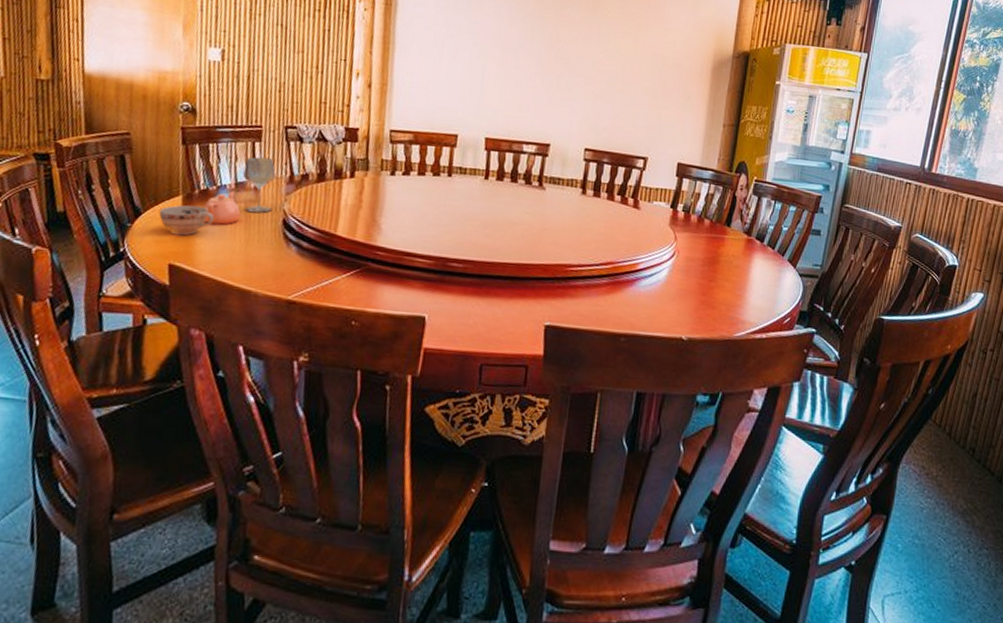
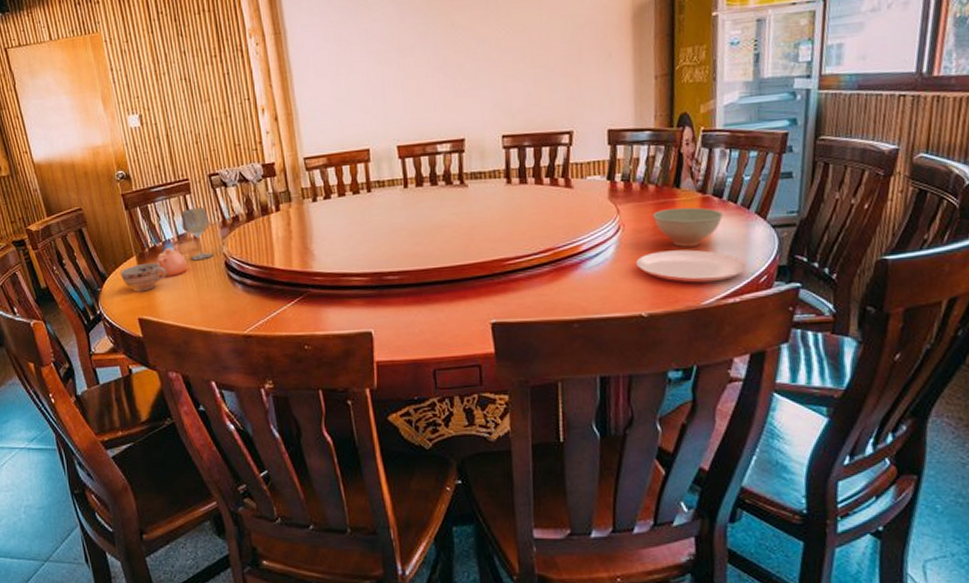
plate: none [683,281,776,317] -> present [635,249,748,283]
bowl: none [704,243,762,282] -> present [652,207,724,247]

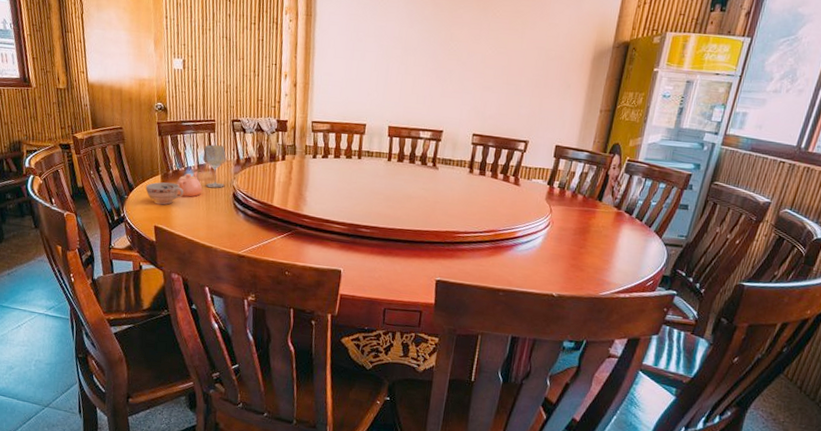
plate: present [635,249,748,283] -> none [556,247,640,280]
bowl: present [652,207,724,247] -> none [576,215,630,249]

